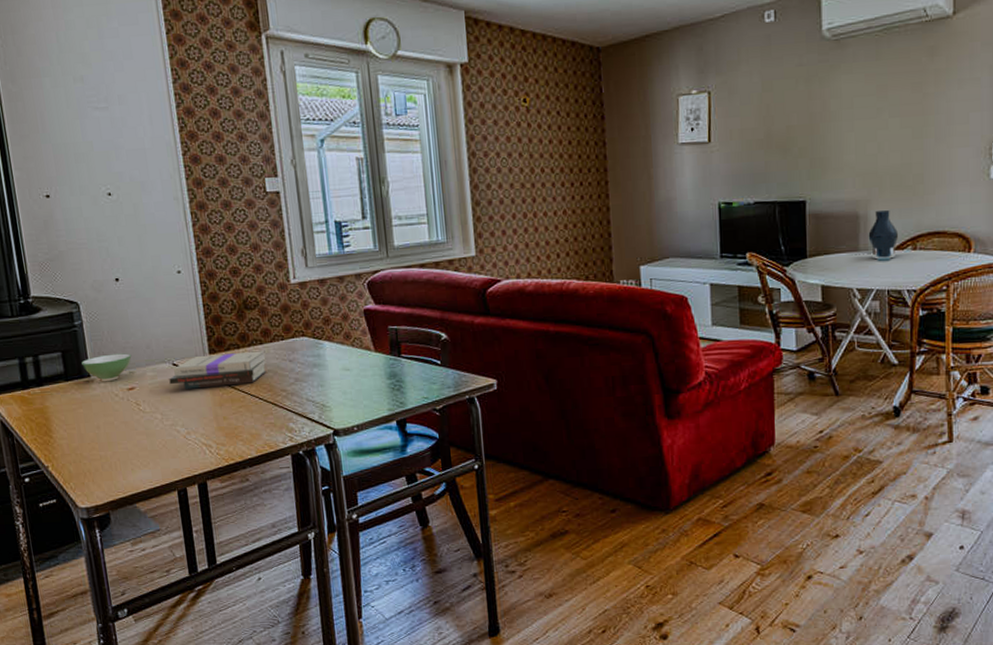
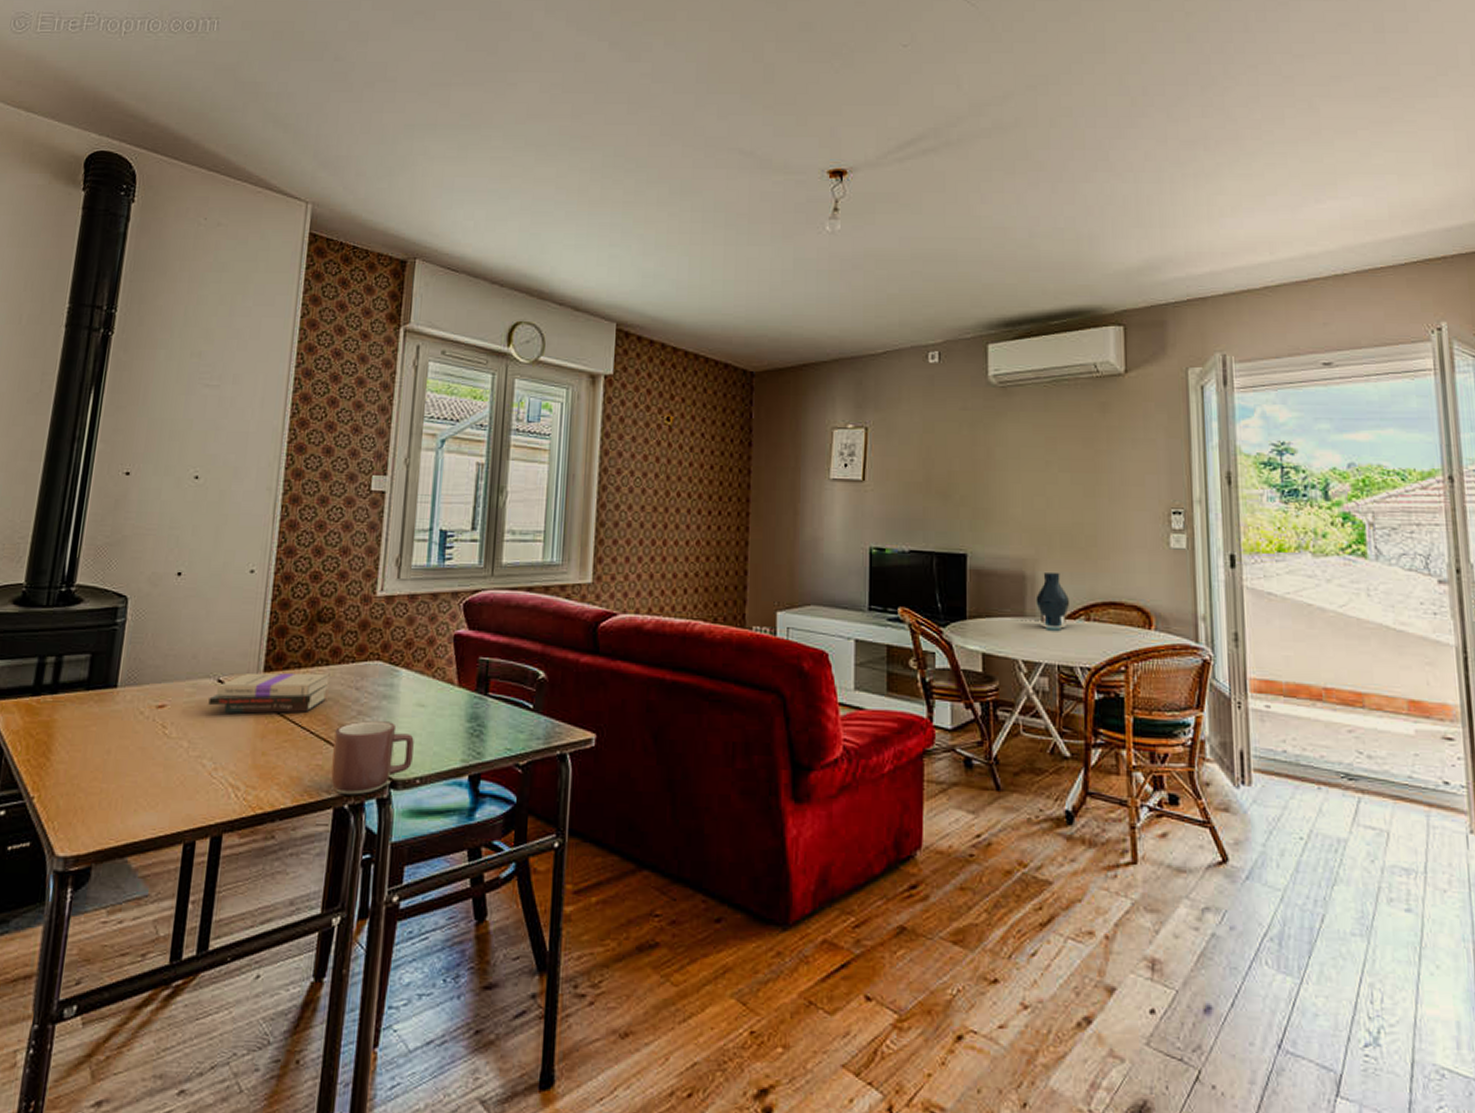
bowl: present [81,353,132,382] -> none [111,661,173,696]
mug: none [279,384,348,444] -> present [331,721,414,795]

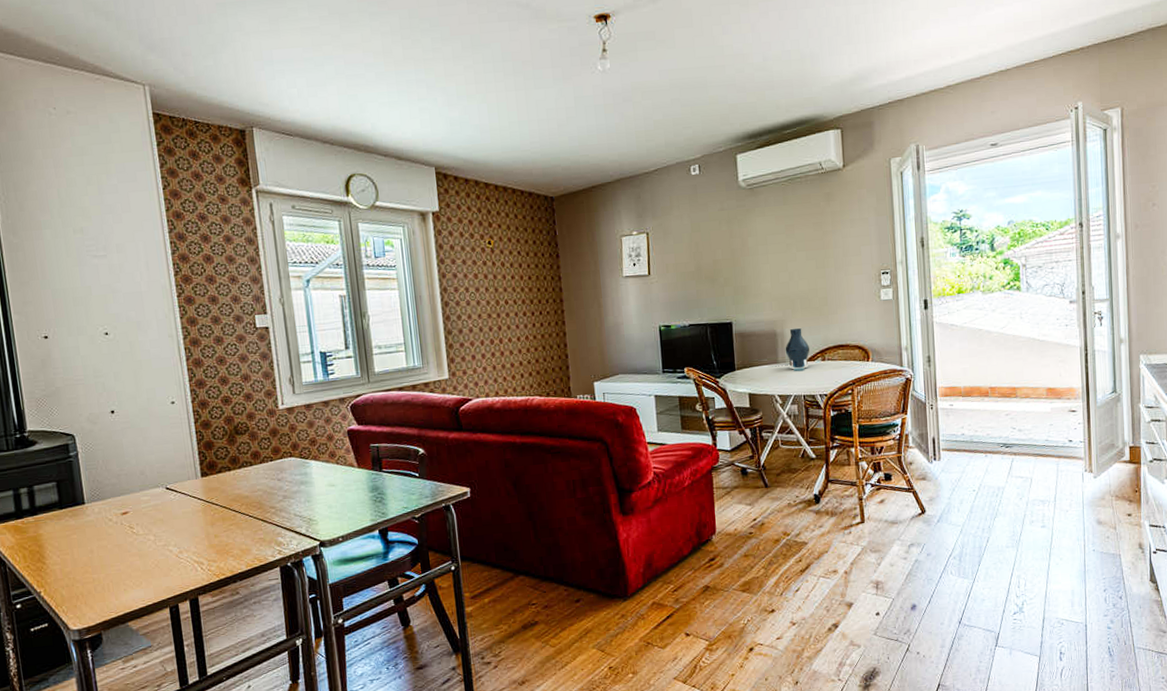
books: present [208,672,330,714] -> none [162,471,256,511]
mug: present [331,721,414,795] -> none [268,500,334,557]

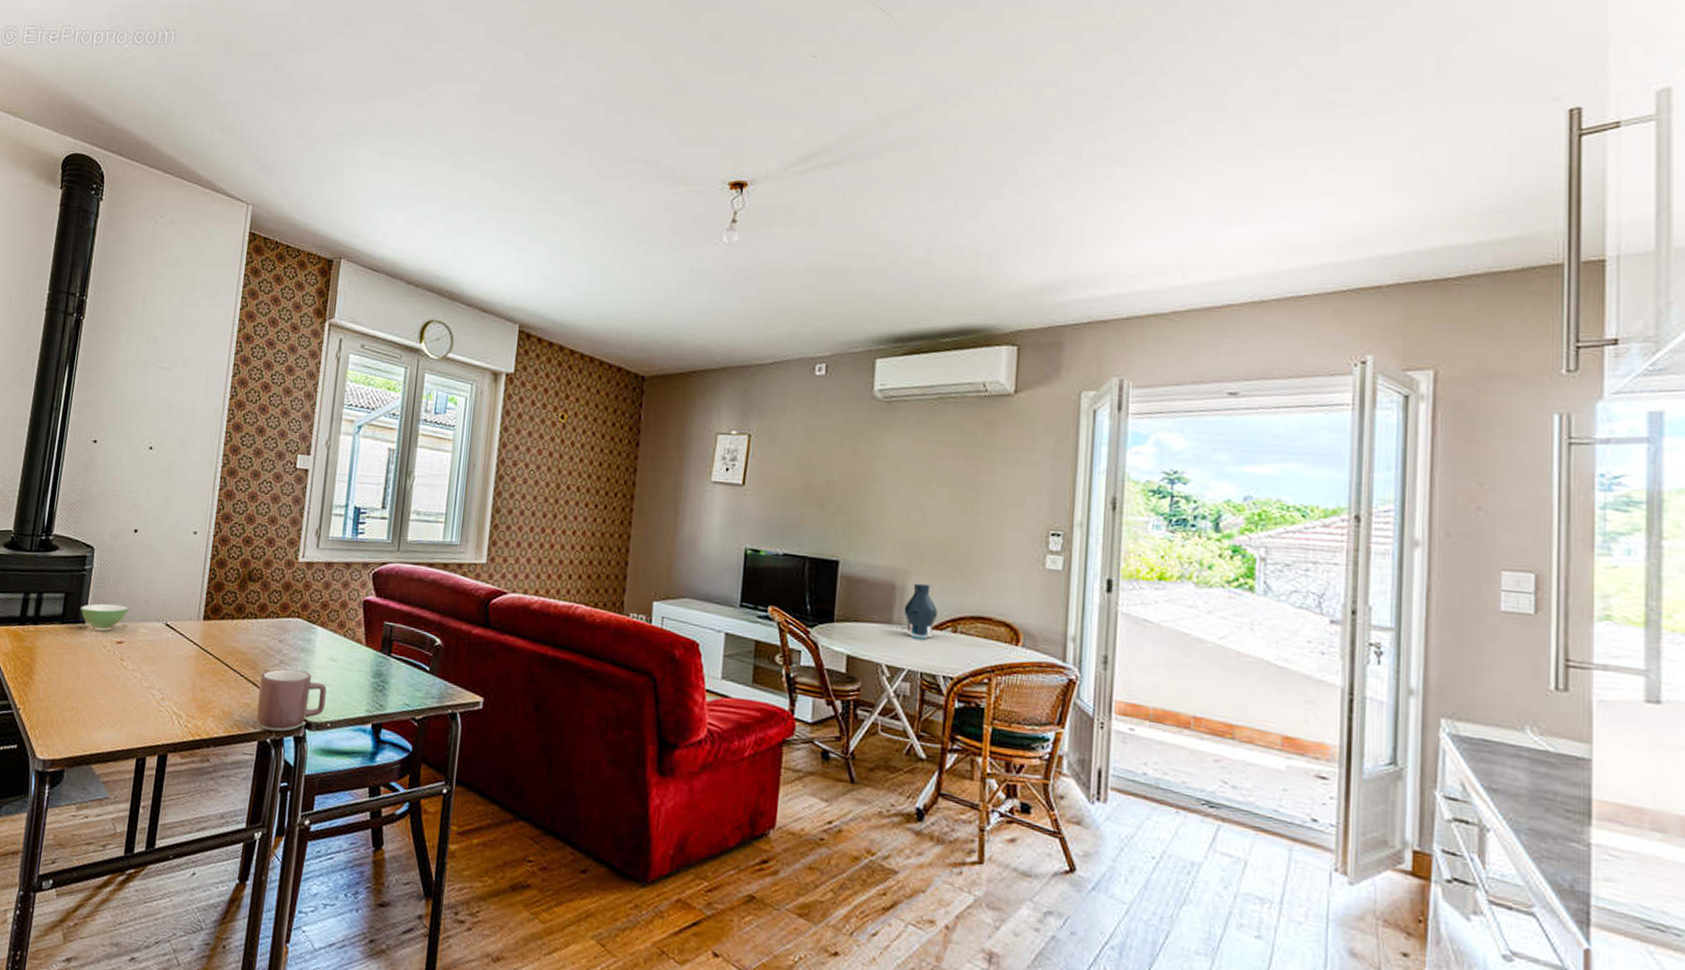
bowl: none [76,480,126,508] -> present [80,603,130,632]
mug: none [268,500,334,557] -> present [256,669,327,732]

